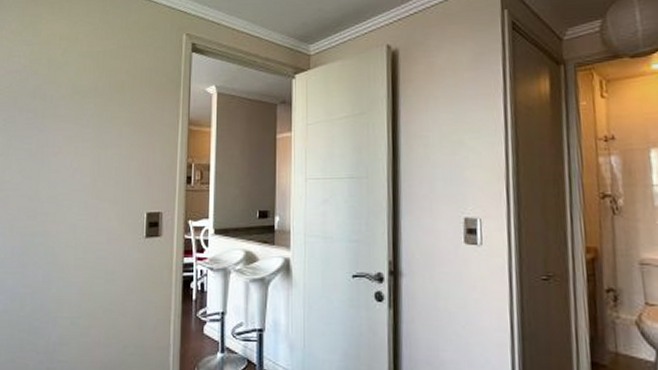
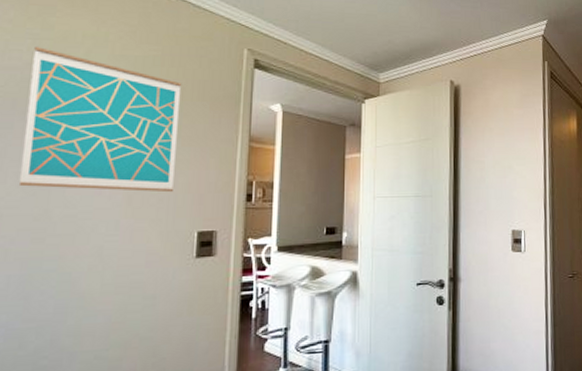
wall art: none [18,51,133,176] -> present [18,47,182,193]

